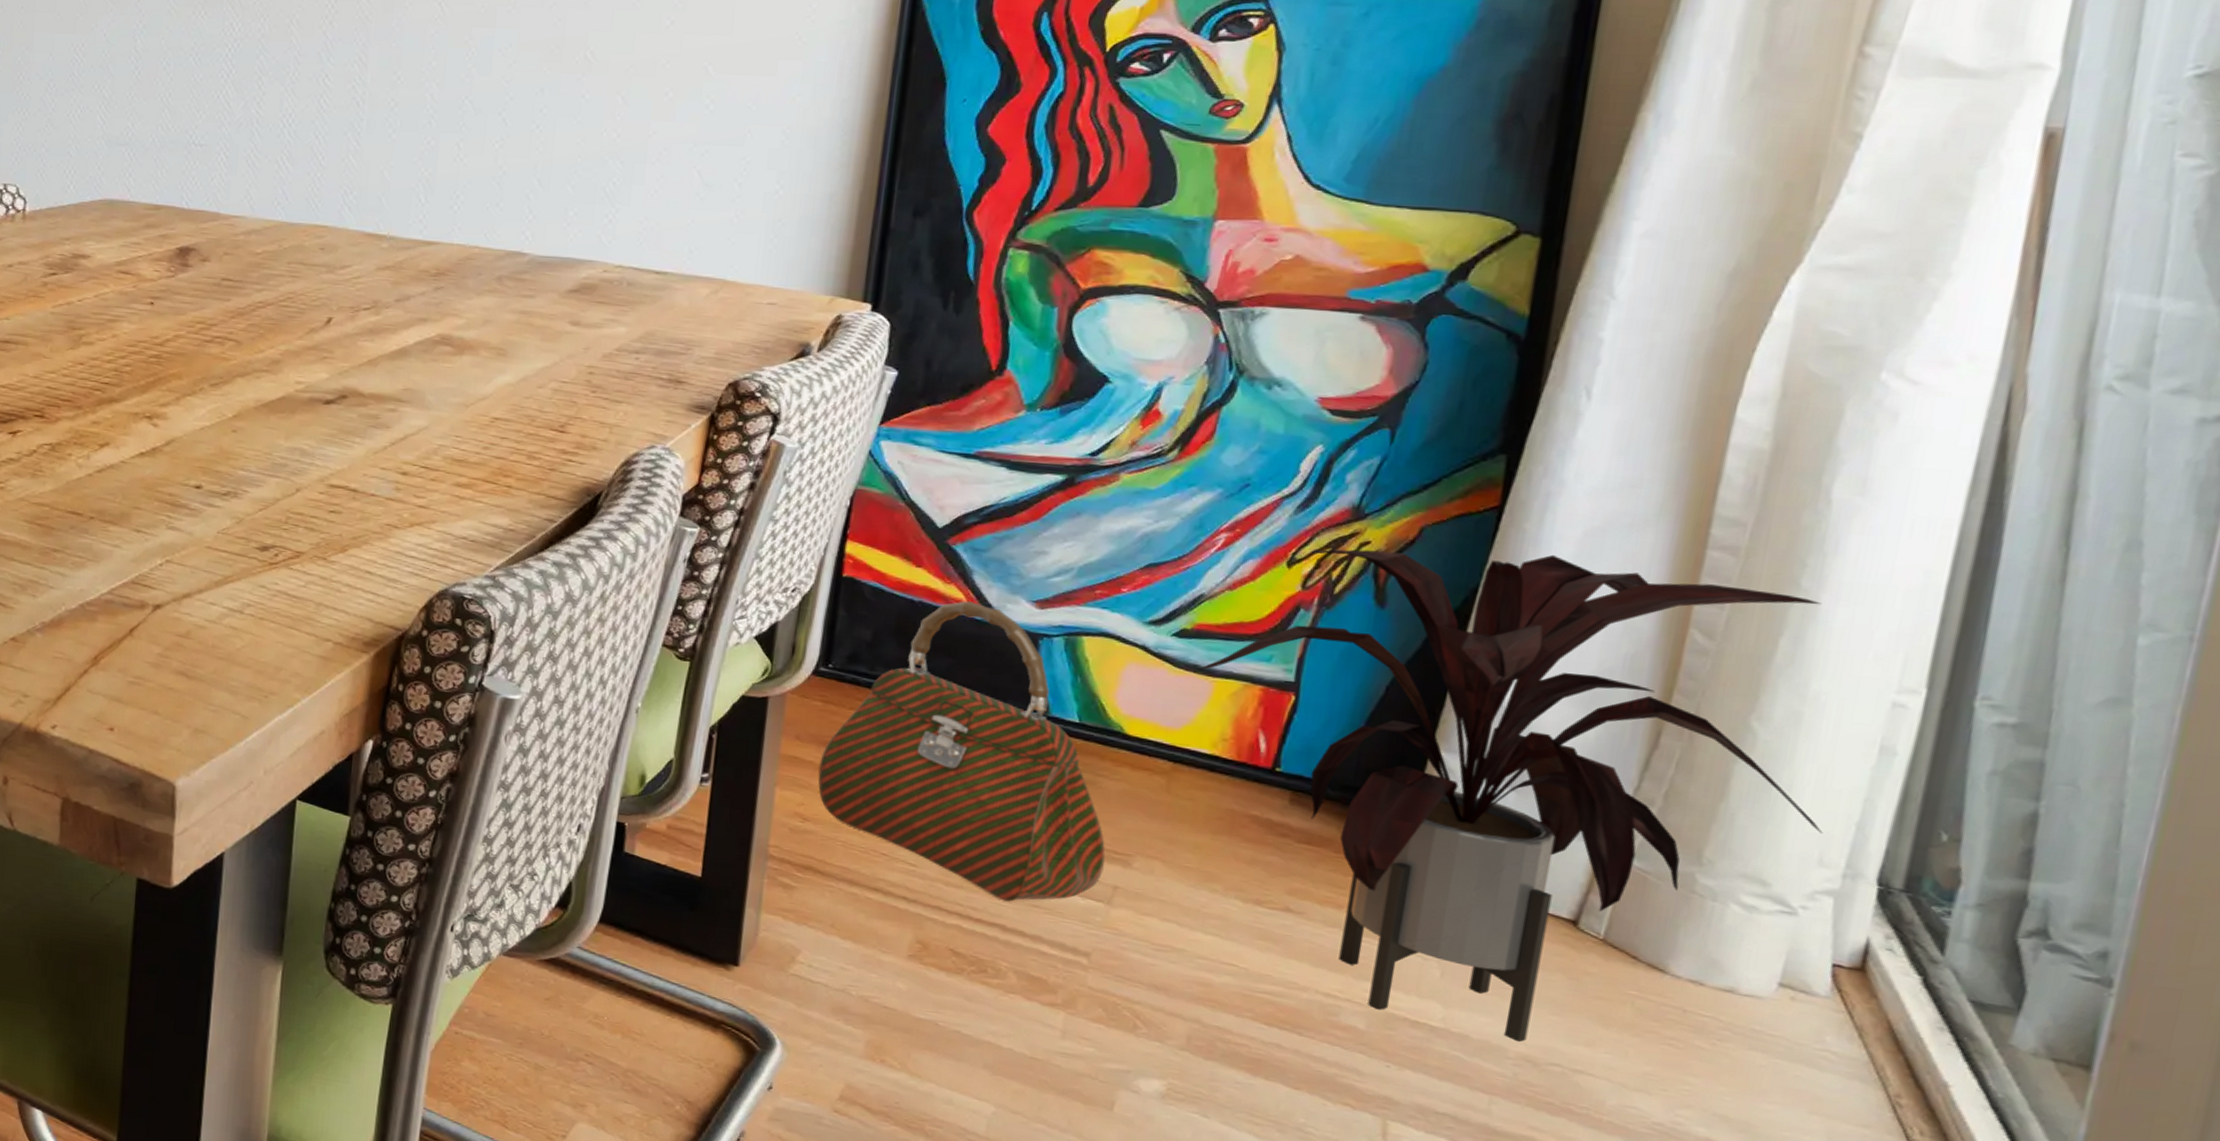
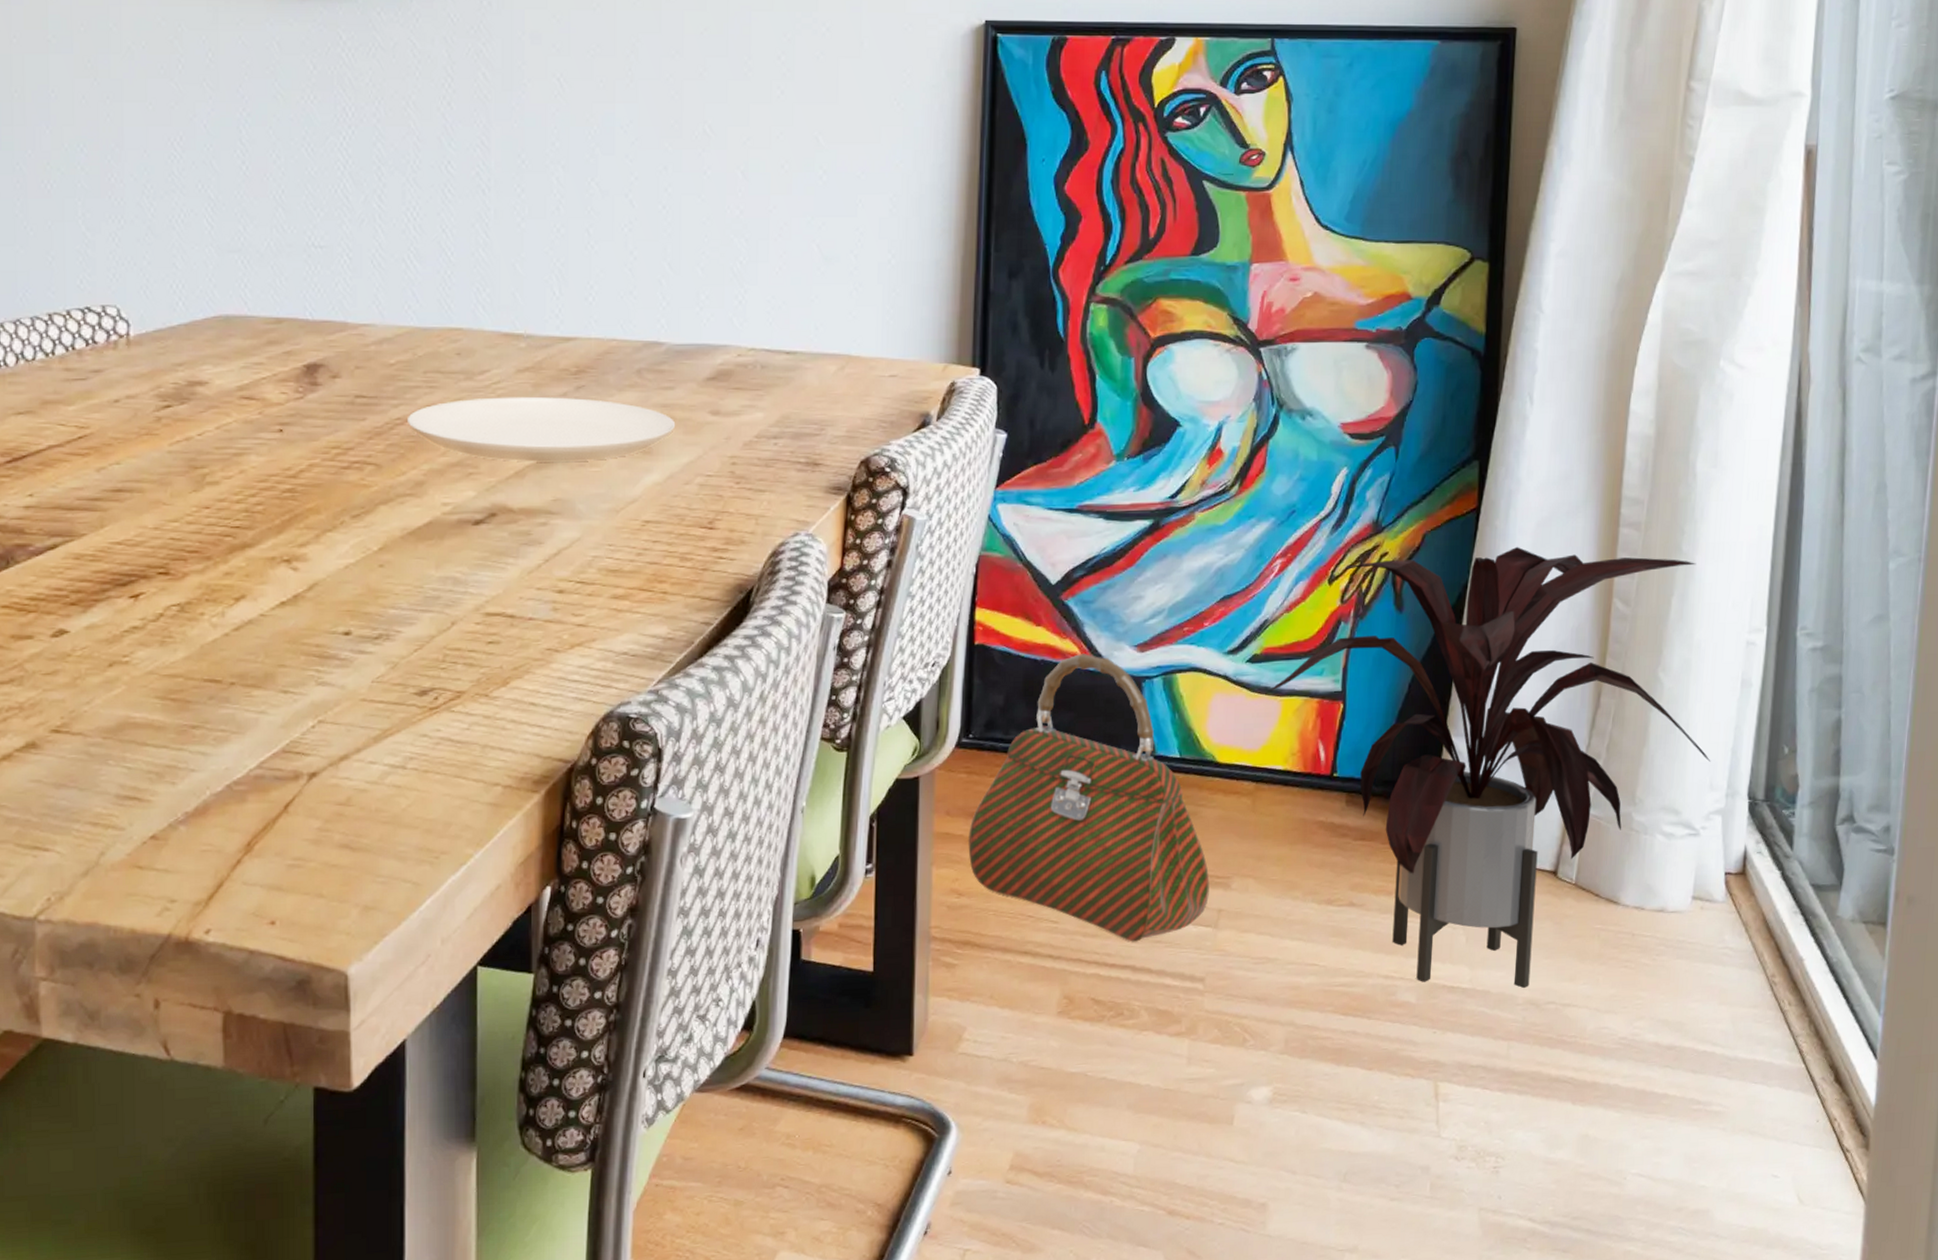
plate: none [269,290,534,357] -> present [408,396,676,462]

